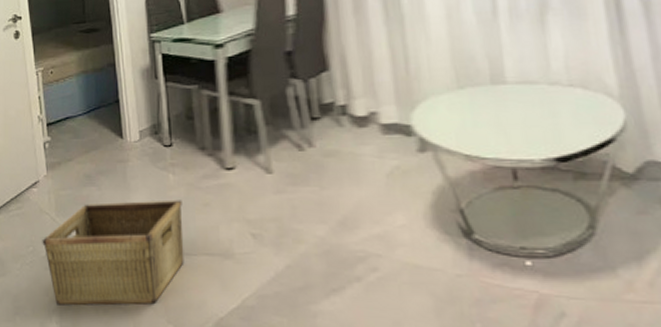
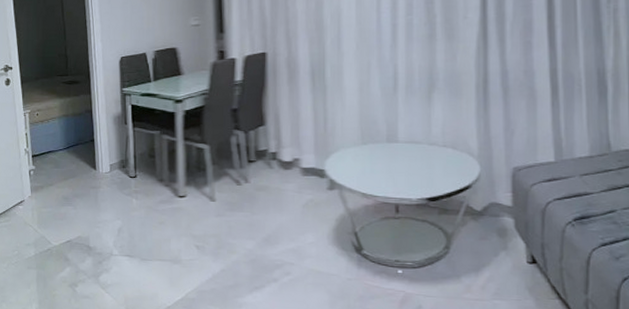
hamper: present [42,200,184,305] -> none [26,218,142,296]

